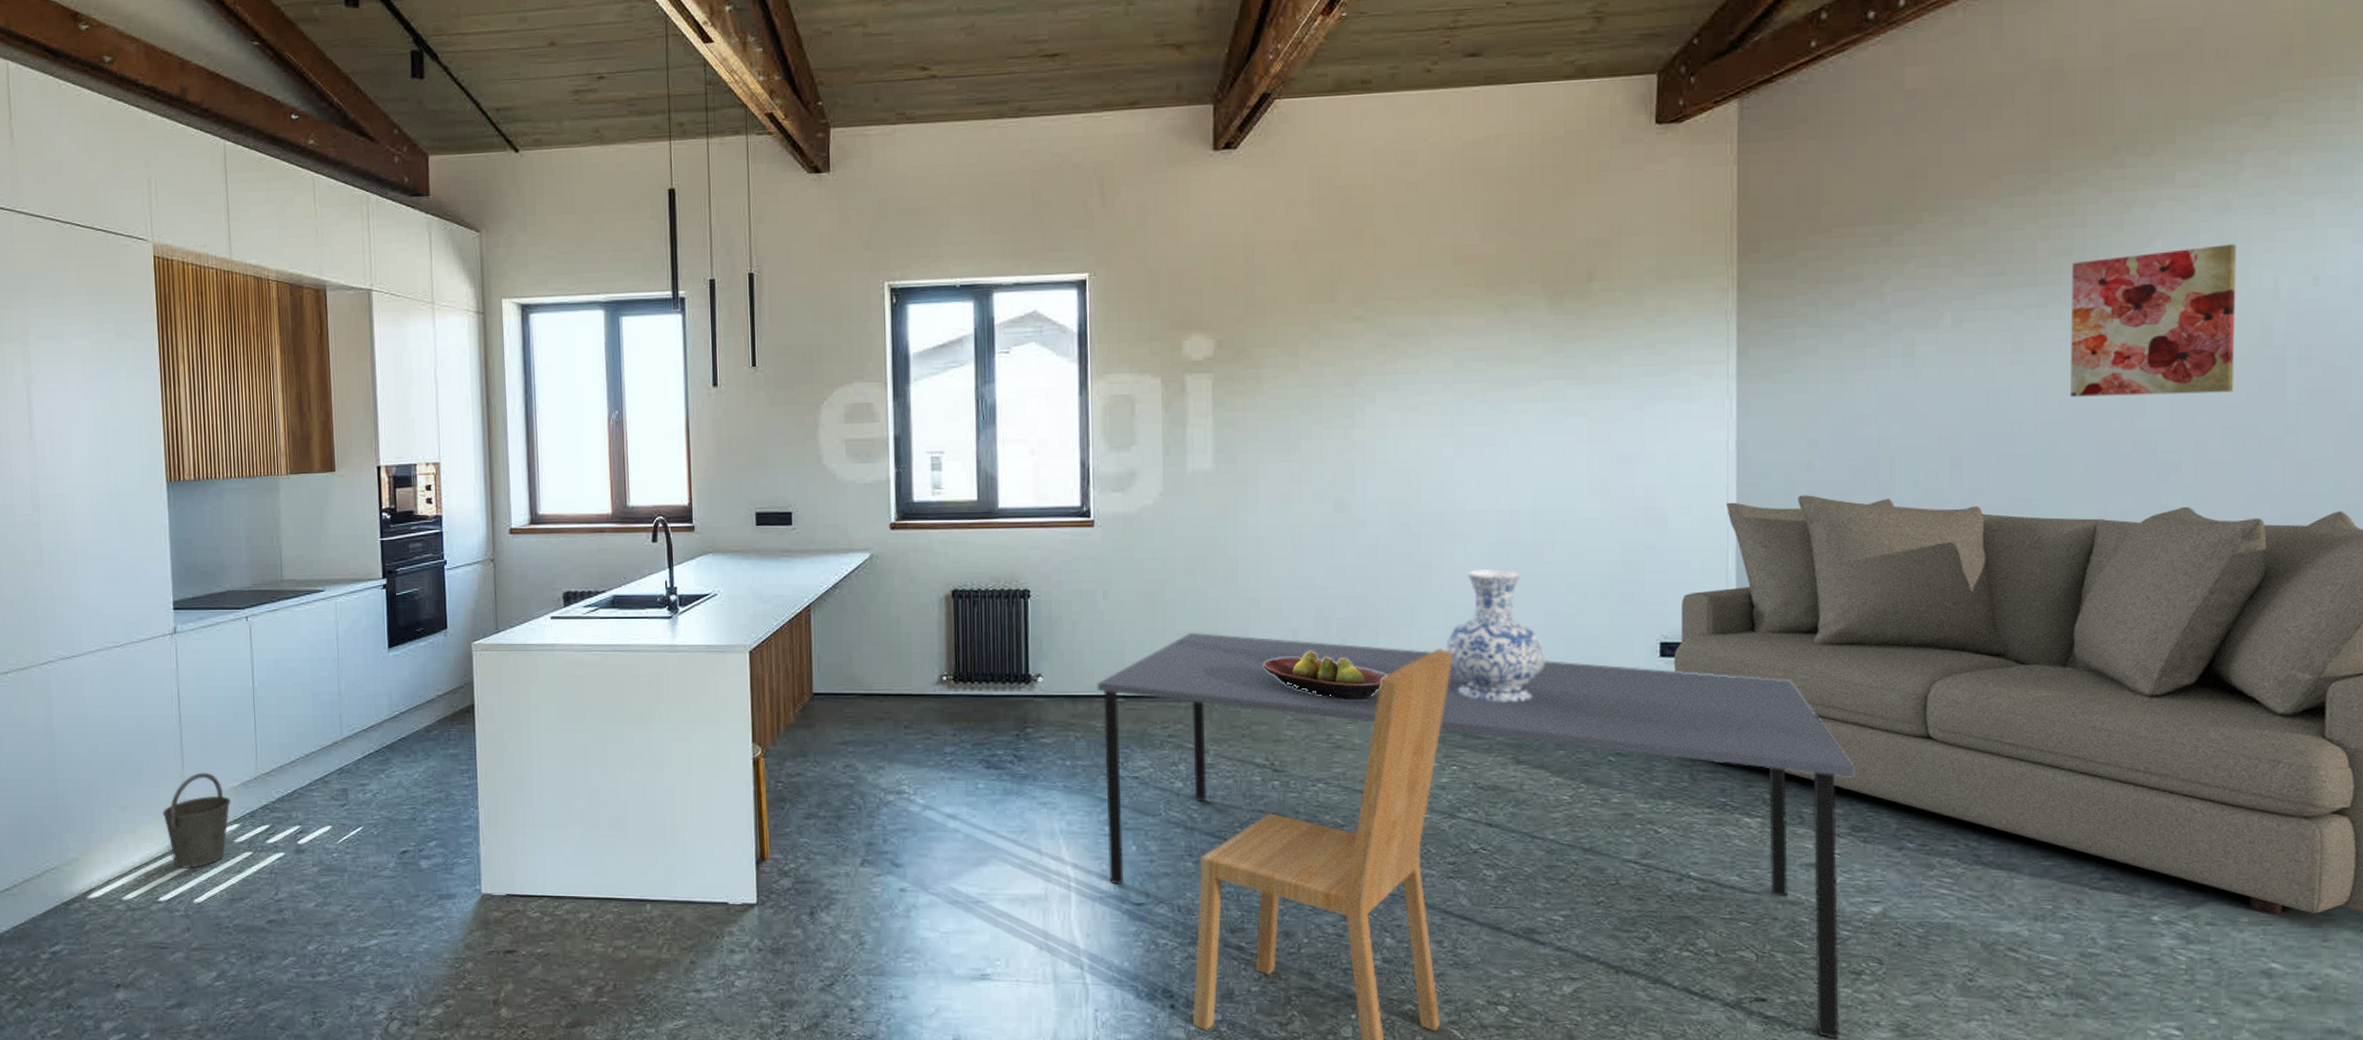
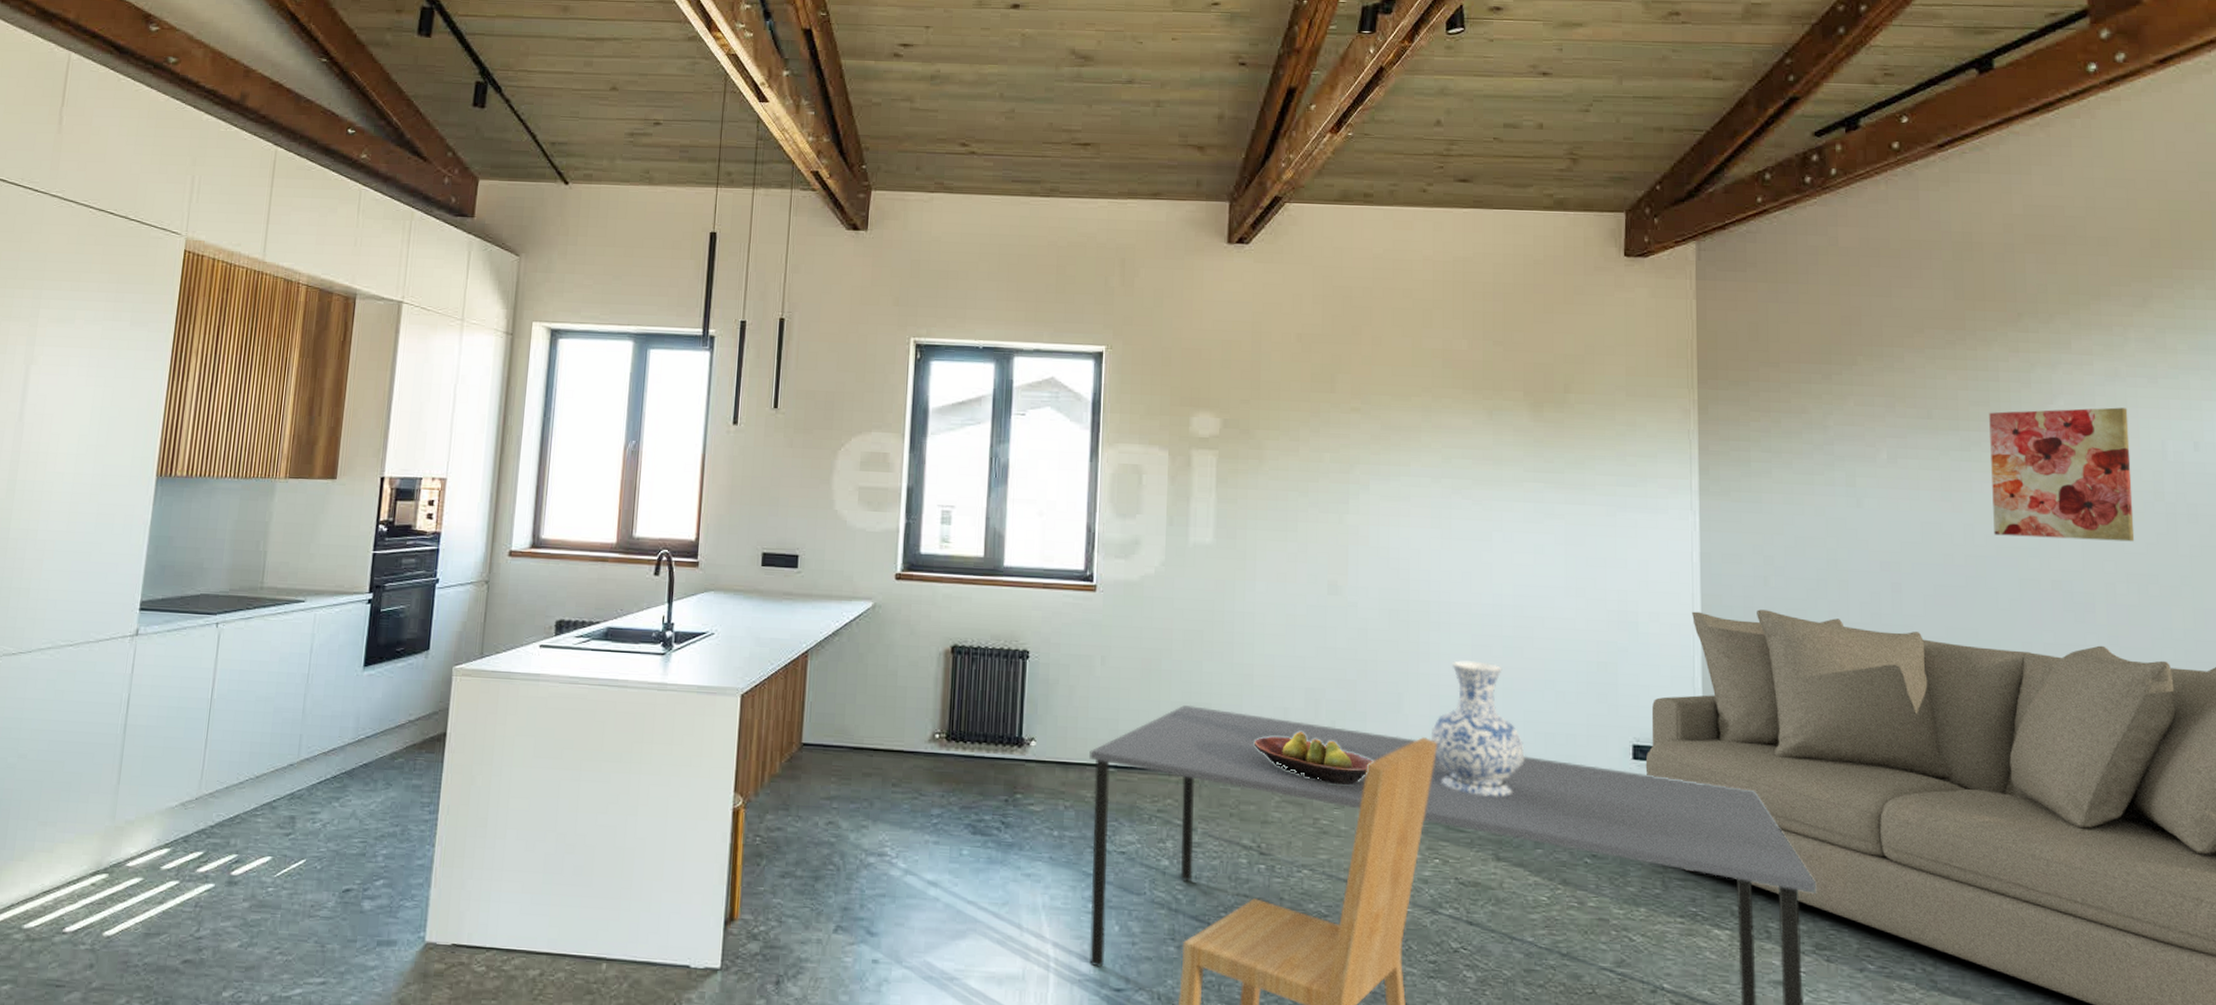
bucket: present [162,772,232,869] -> none [86,789,166,897]

